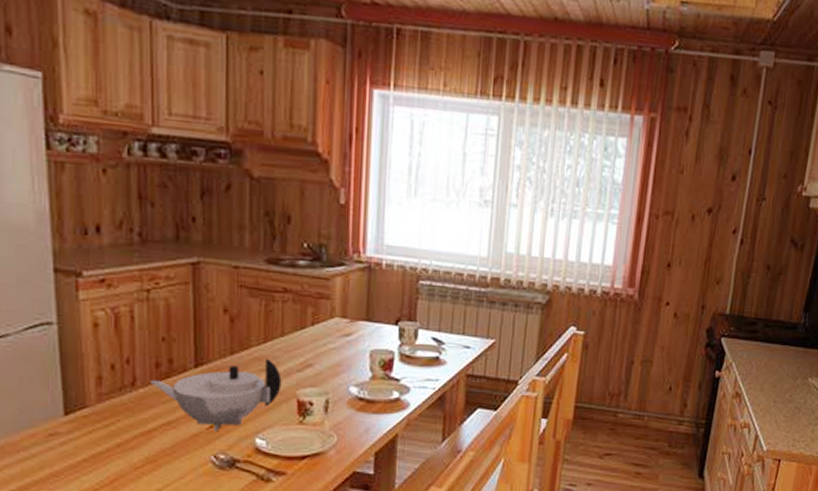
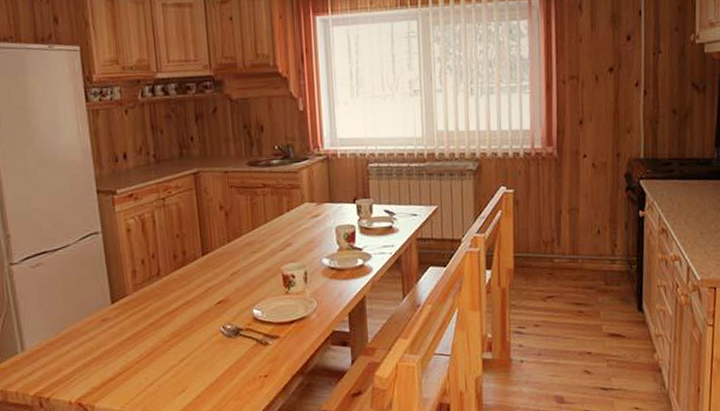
teapot: present [150,358,282,432] -> none [170,242,269,307]

